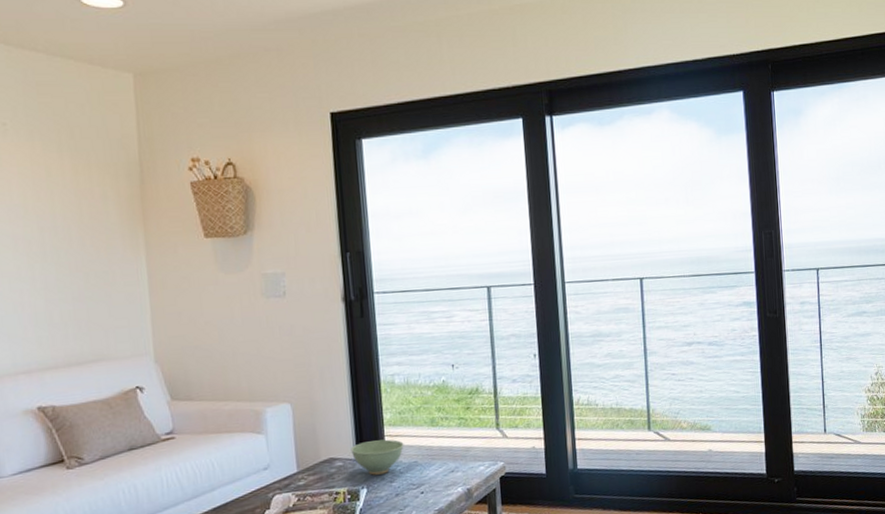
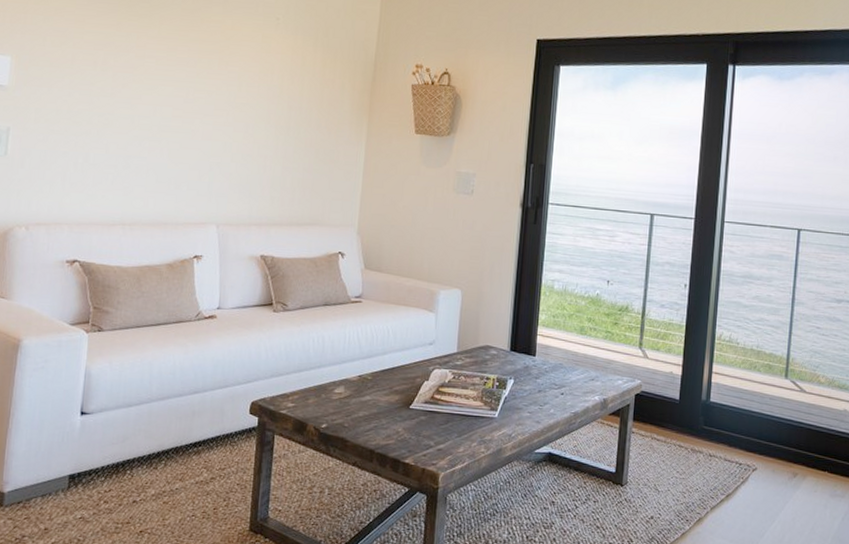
bowl: present [350,439,404,475] -> none [505,337,553,369]

